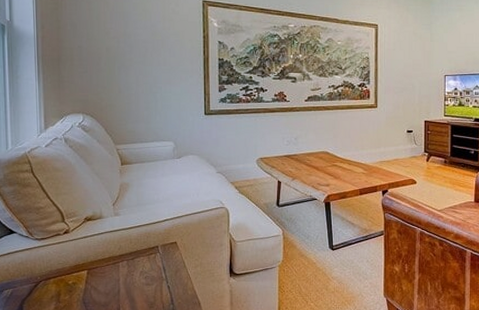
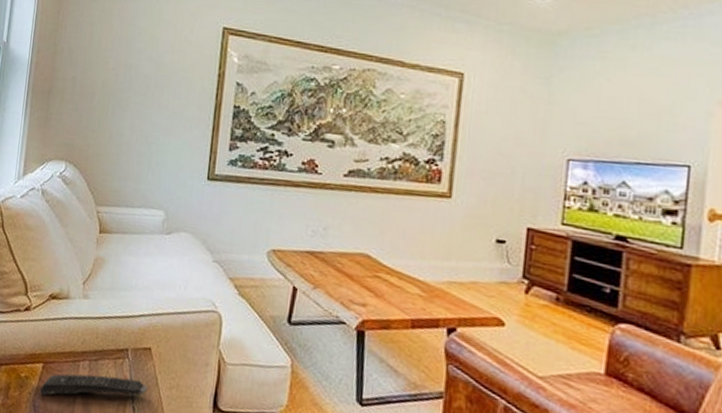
remote control: none [88,266,178,293] -> present [40,374,148,396]

